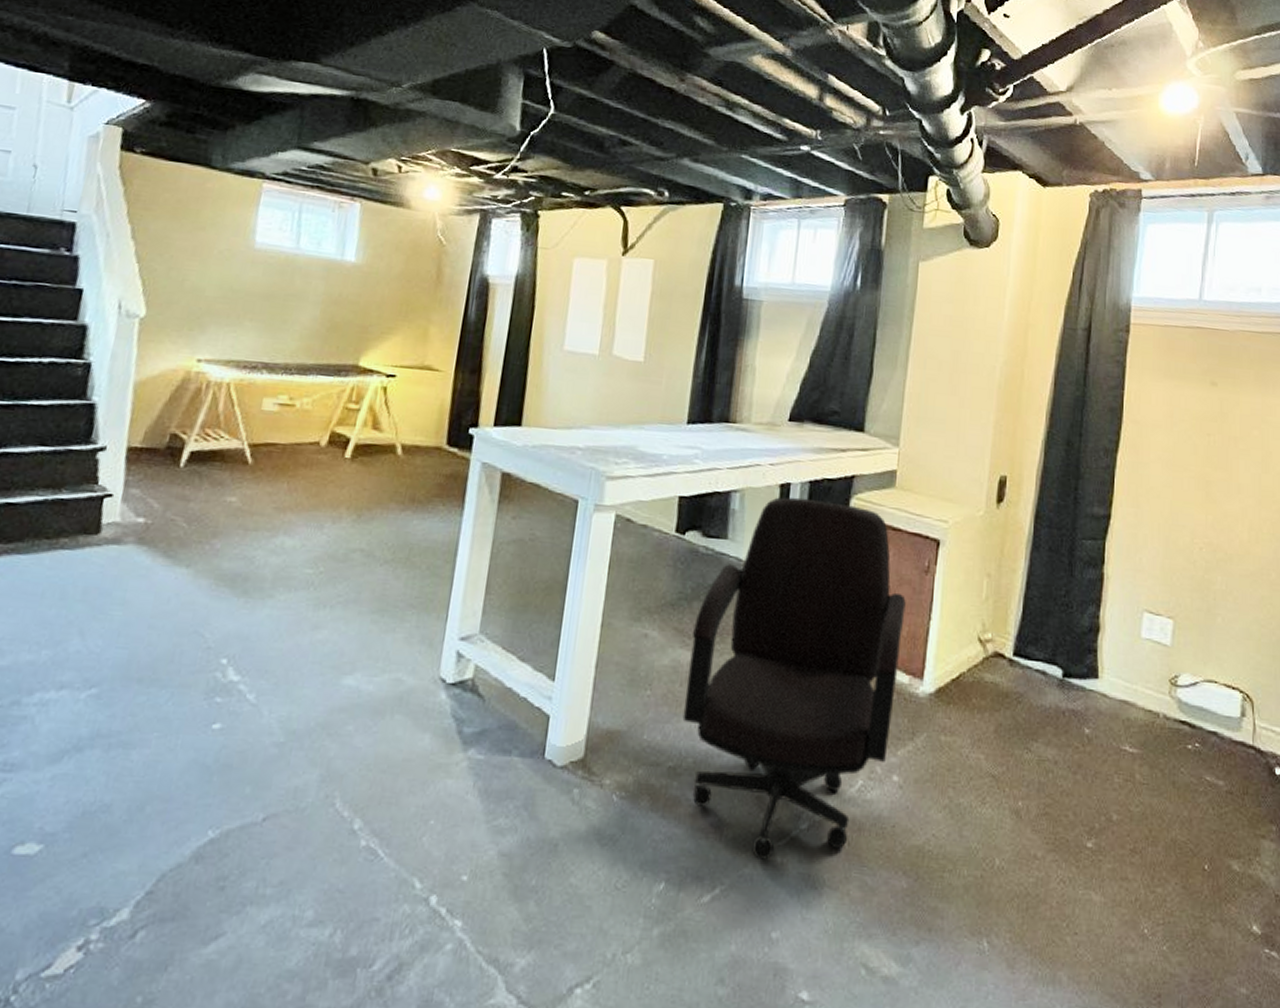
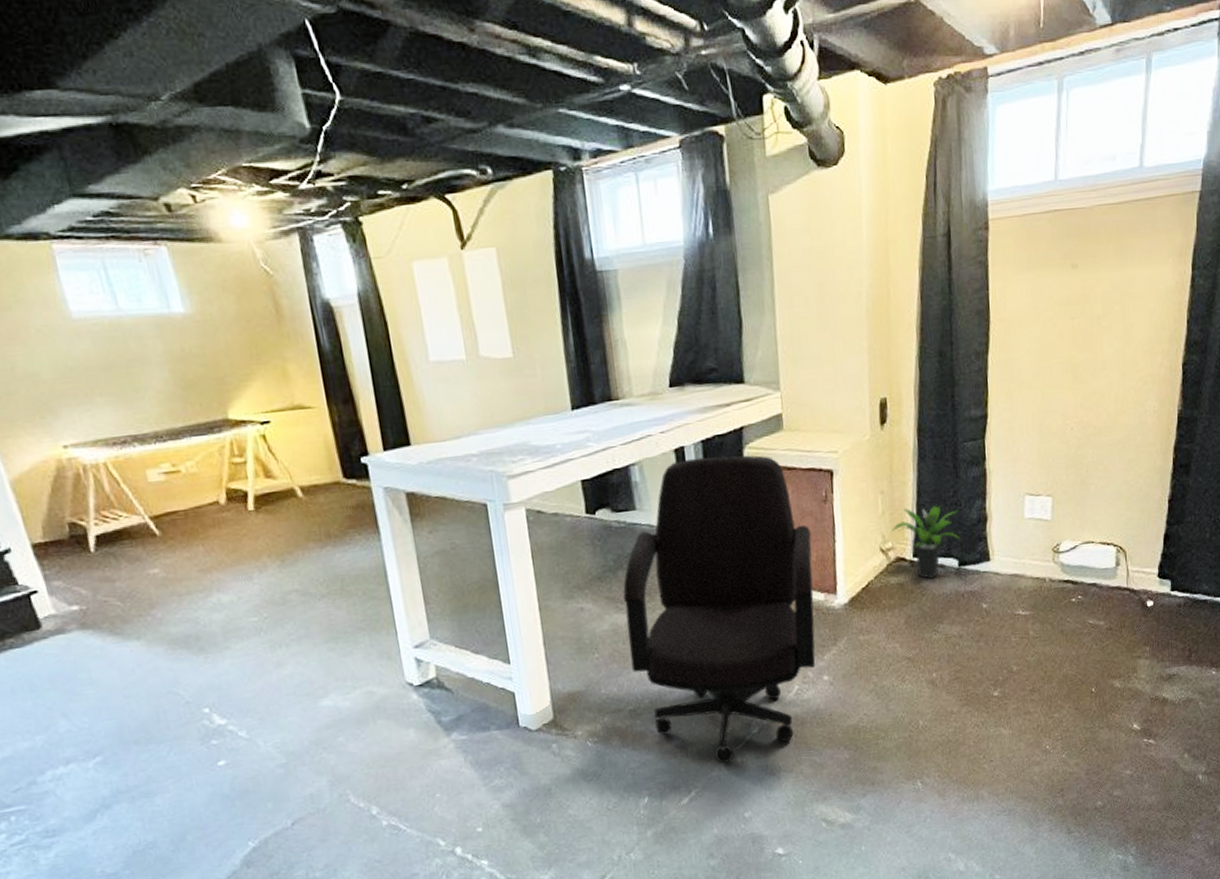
potted plant: none [994,599,1070,685] -> present [892,503,962,579]

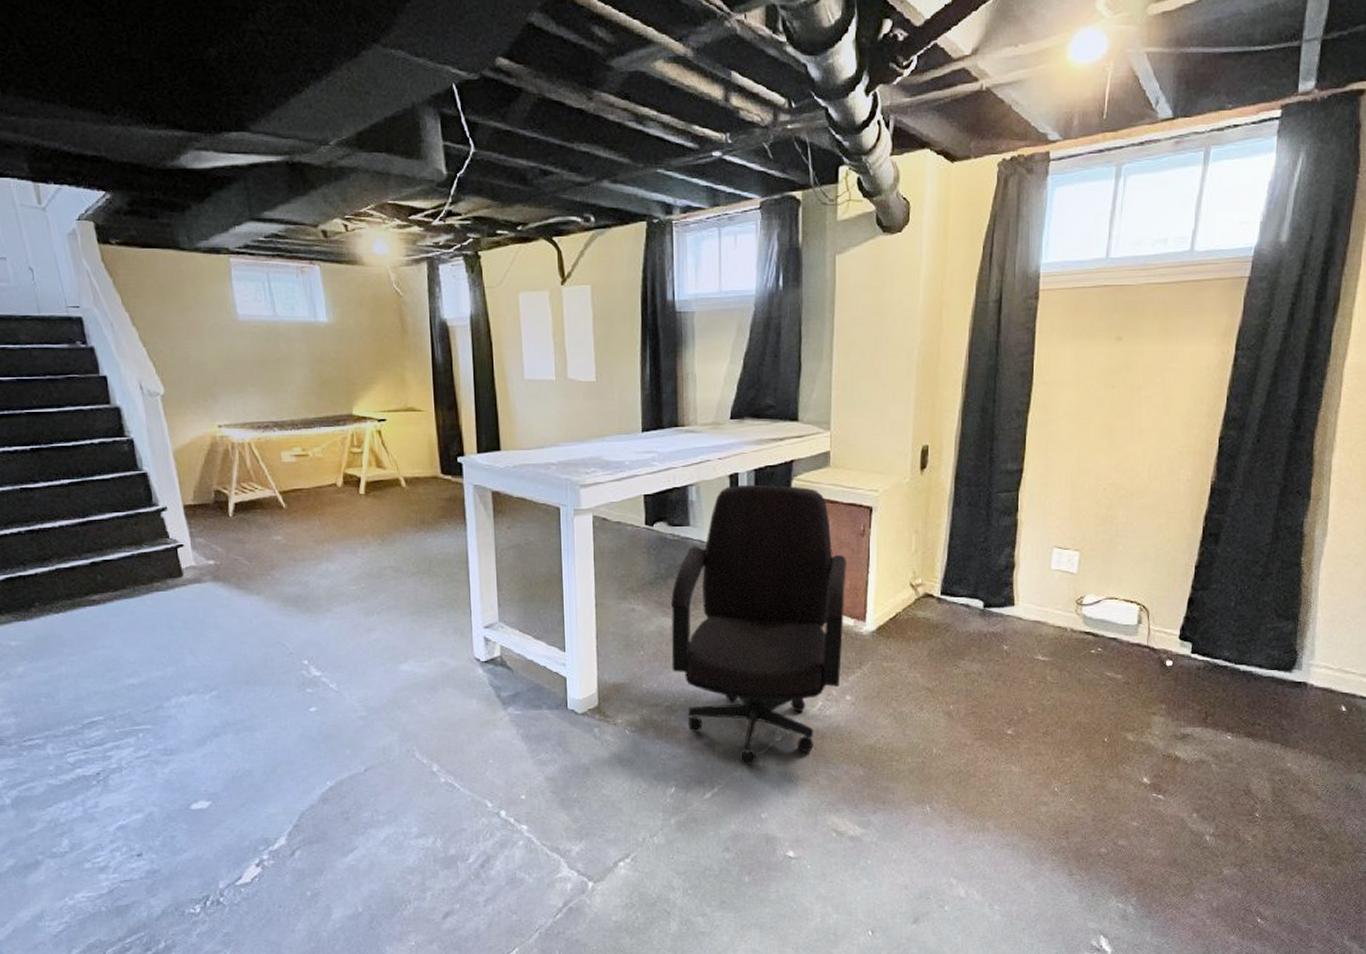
potted plant: present [892,503,962,579] -> none [923,547,989,616]

